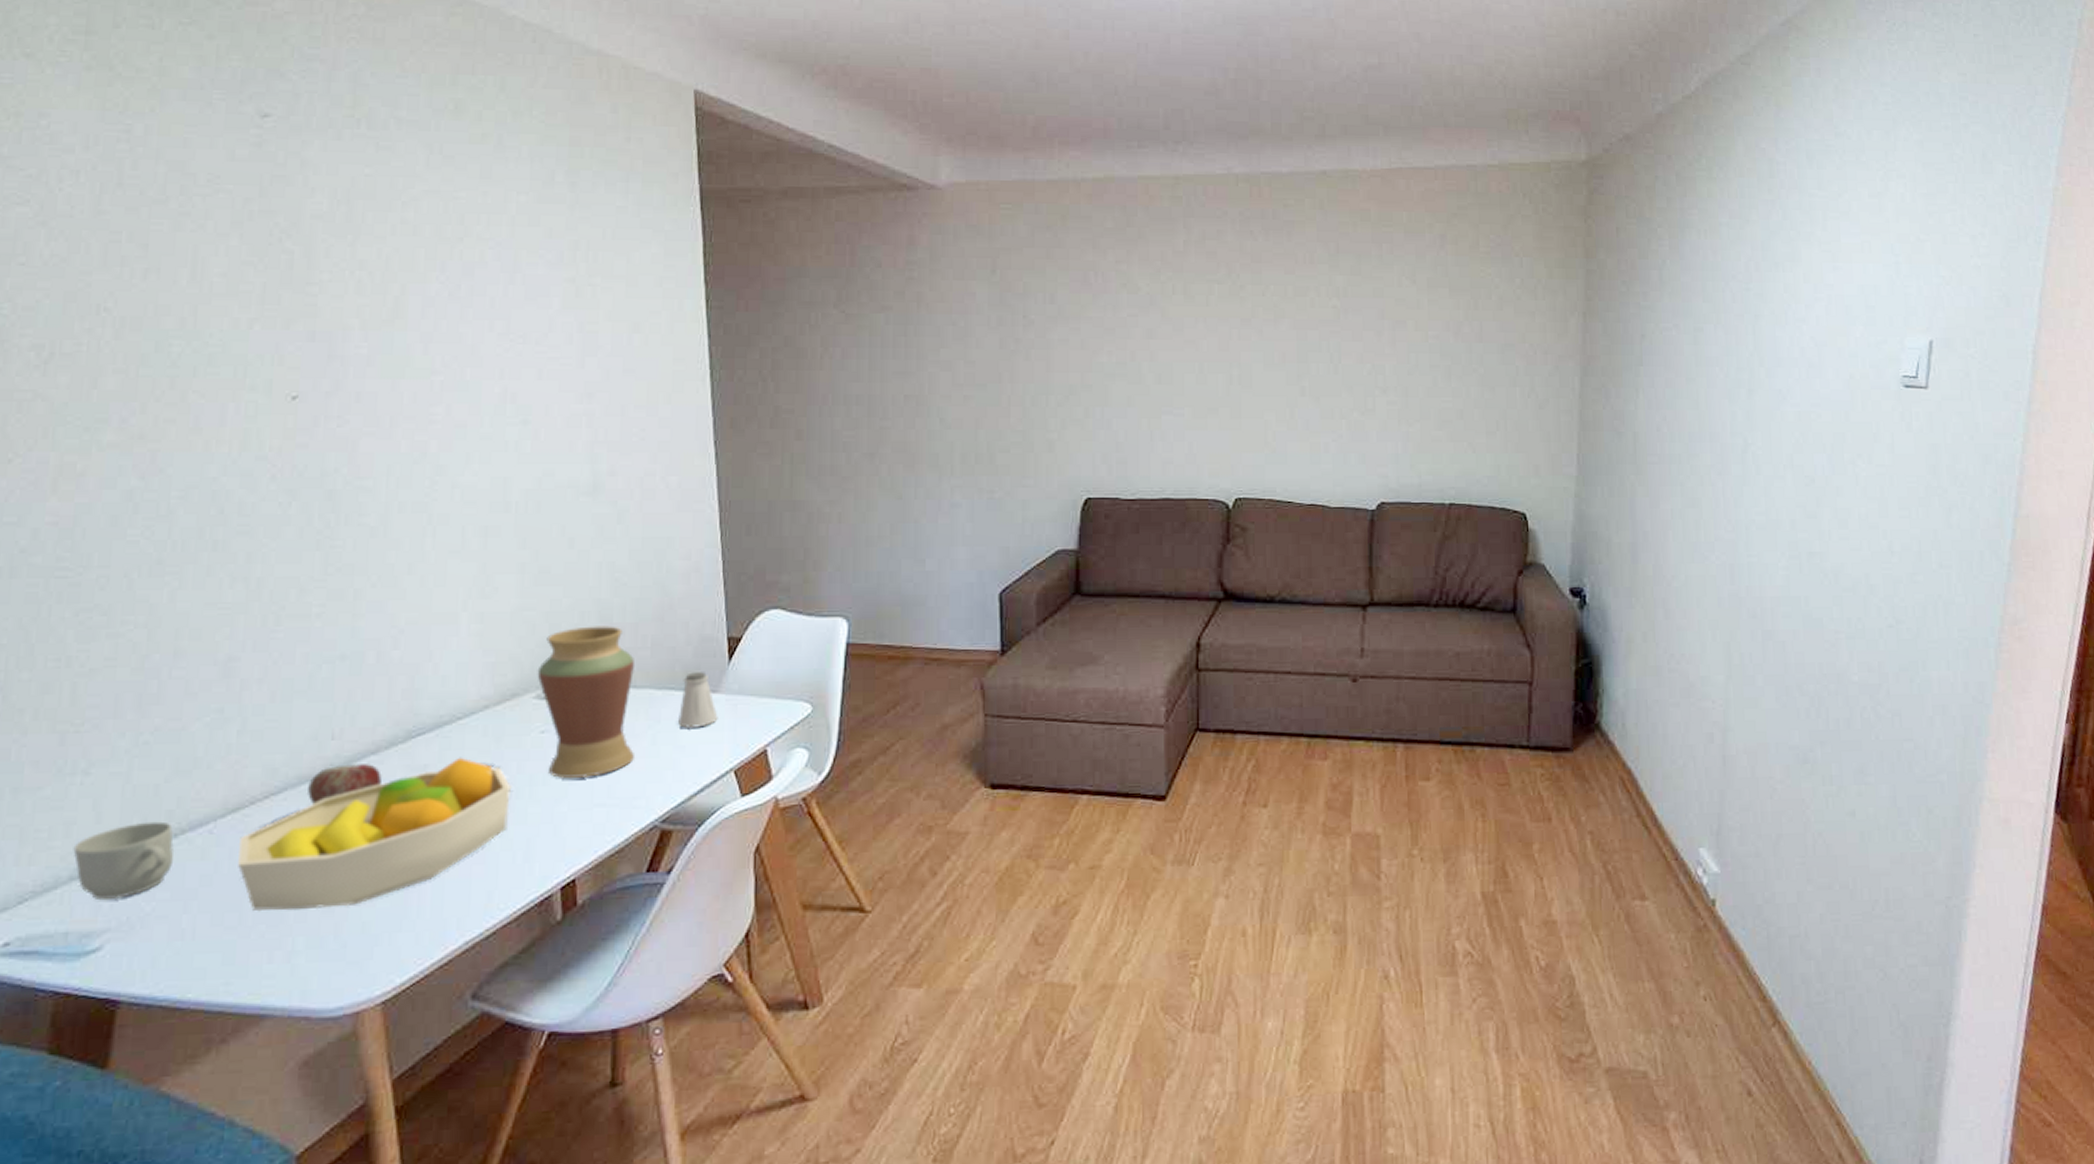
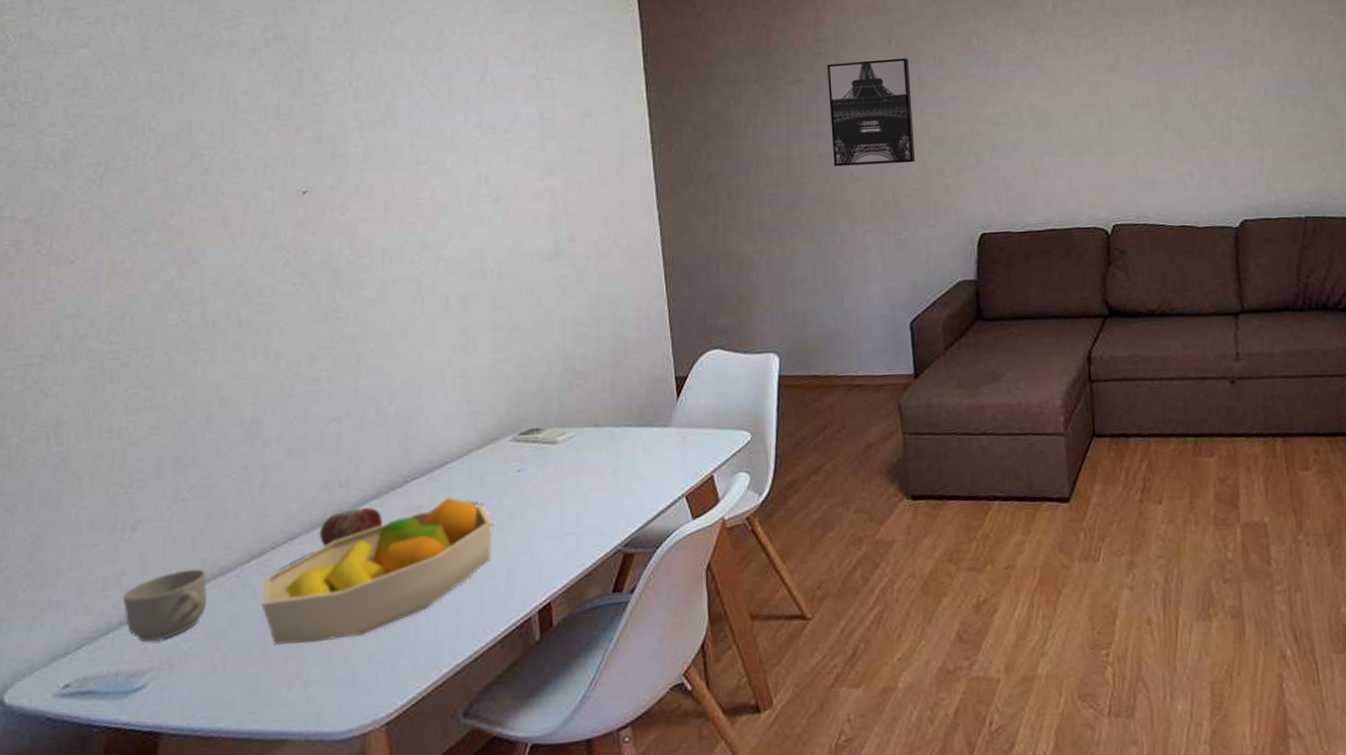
vase: present [537,626,636,778] -> none [512,373,600,511]
saltshaker: present [678,672,718,728] -> none [635,409,670,460]
wall art: none [919,291,1015,412] -> present [827,58,915,167]

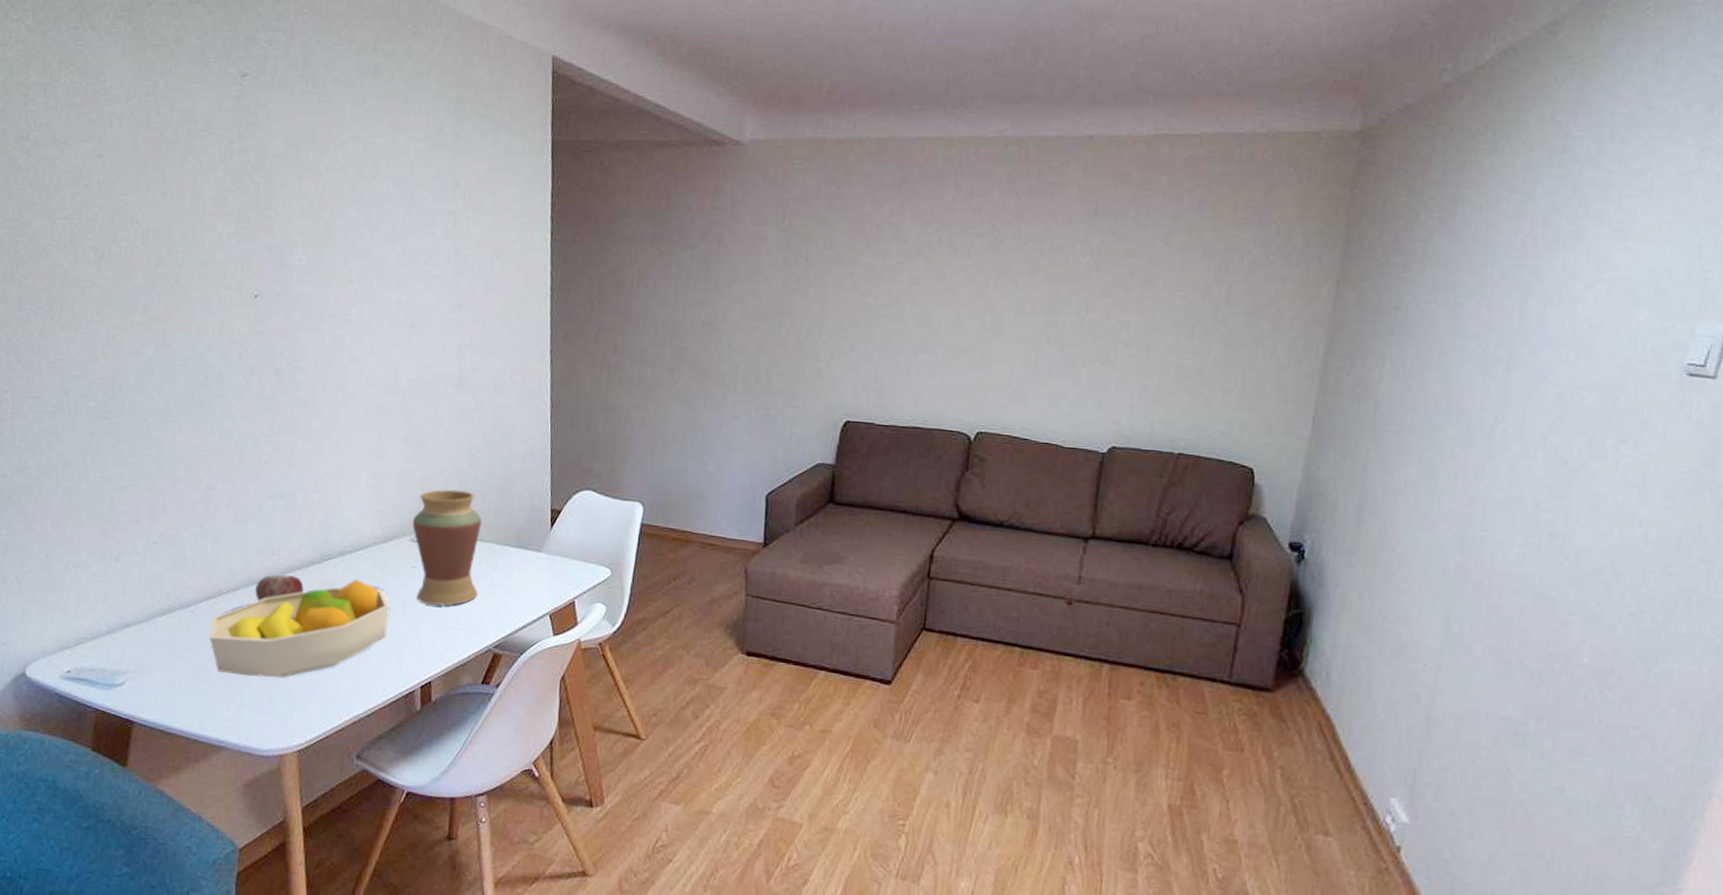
mug: present [122,568,208,643] -> none [109,599,171,651]
vase: none [512,373,600,511] -> present [412,489,482,606]
wall art: present [827,58,915,167] -> none [714,234,800,343]

